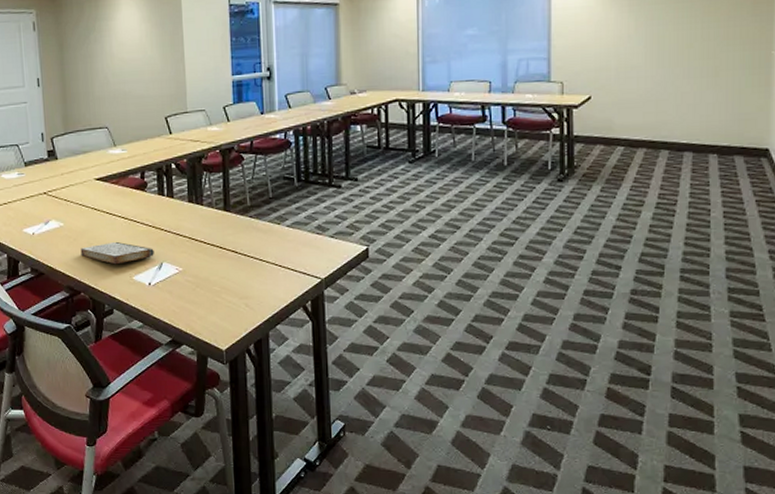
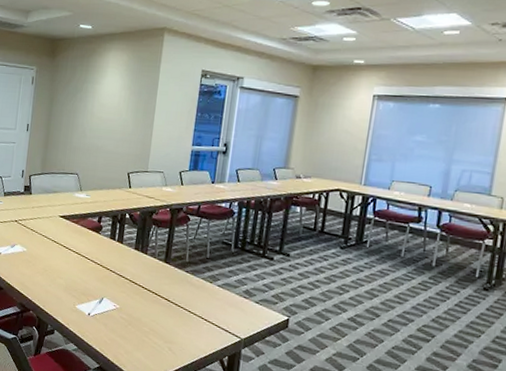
book: present [80,241,154,265] -> none [36,272,98,292]

